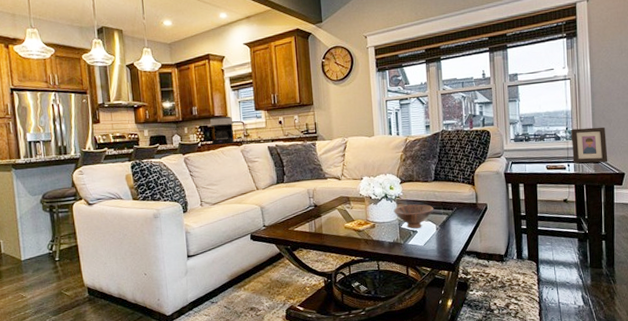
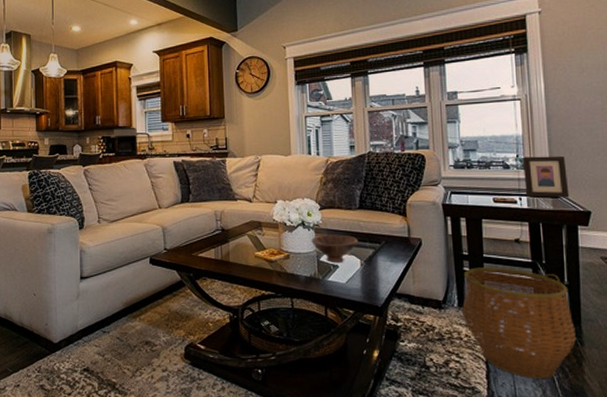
basket: none [519,224,611,313] -> present [461,267,577,379]

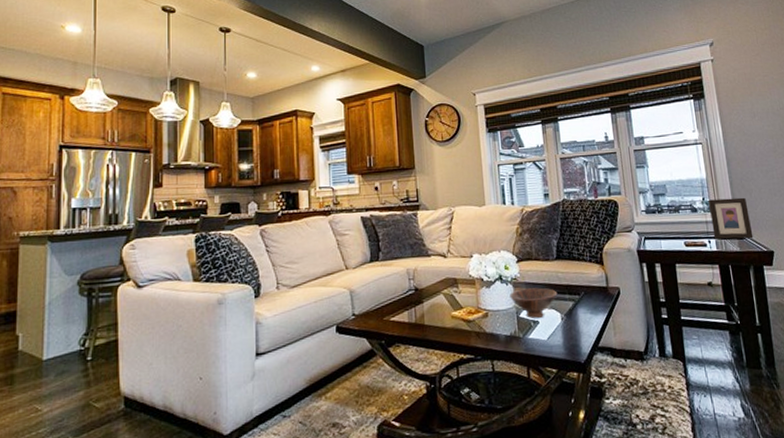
coffee maker: present [110,127,150,158] -> none [290,180,335,215]
basket: present [461,267,577,379] -> none [662,312,773,428]

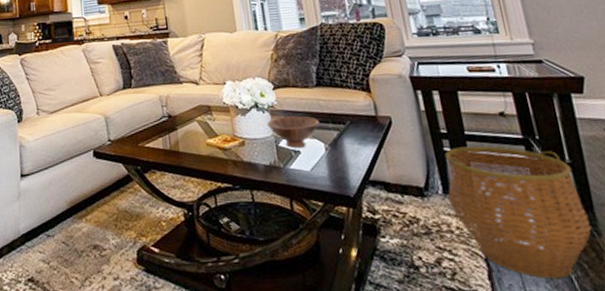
coffee maker: none [290,180,335,215] -> present [46,11,87,45]
basket: none [662,312,773,428] -> present [444,145,592,279]
picture frame: present [708,197,754,240] -> none [493,15,556,64]

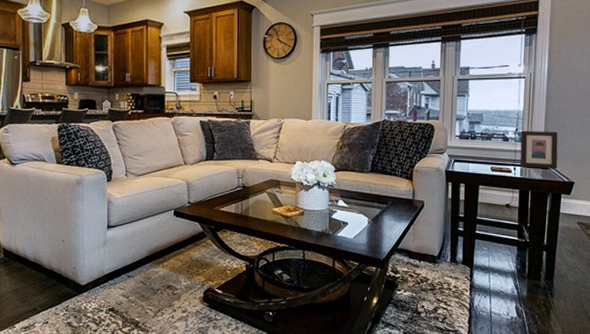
bowl: present [267,116,320,148] -> none [325,194,368,220]
basket: present [444,145,592,279] -> none [452,228,548,325]
picture frame: none [493,15,556,64] -> present [519,131,558,170]

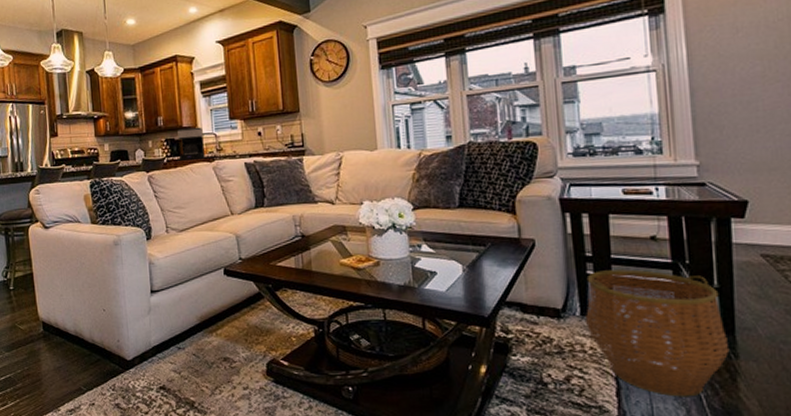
basket: none [452,228,548,325] -> present [585,269,730,397]
picture frame: present [519,131,558,170] -> none [658,135,720,187]

